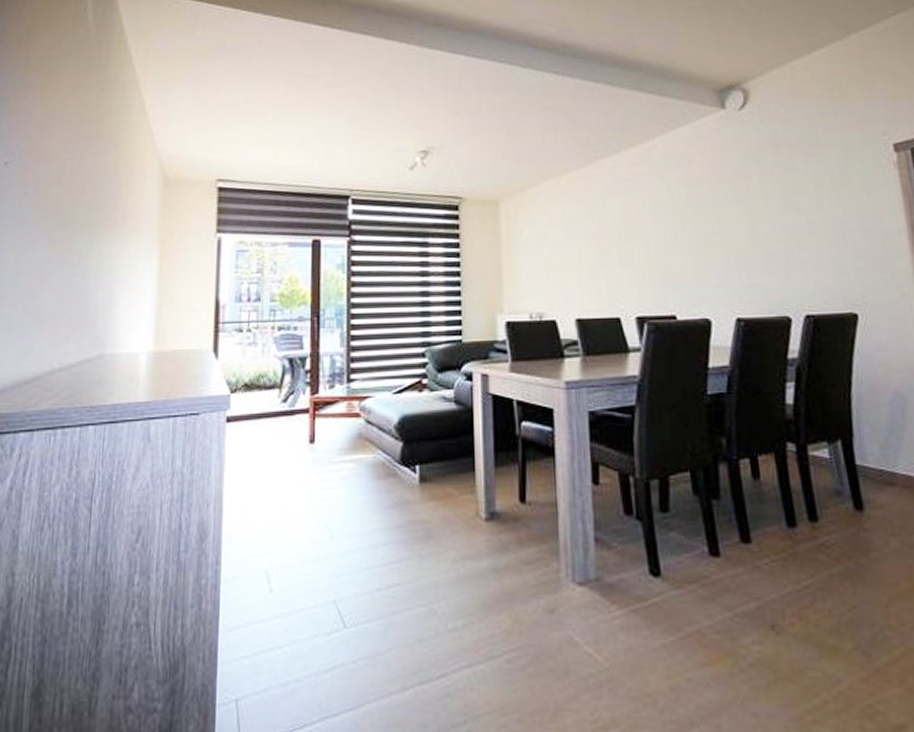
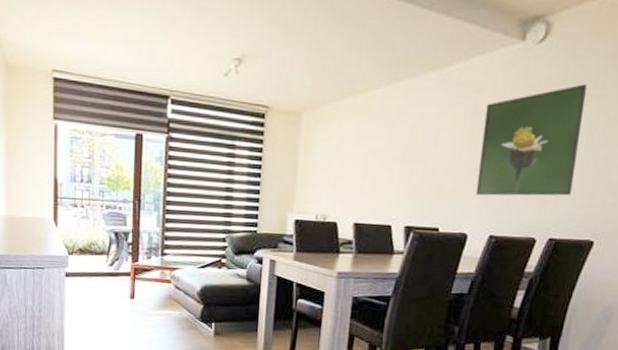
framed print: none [699,145,817,273] -> present [475,84,587,196]

